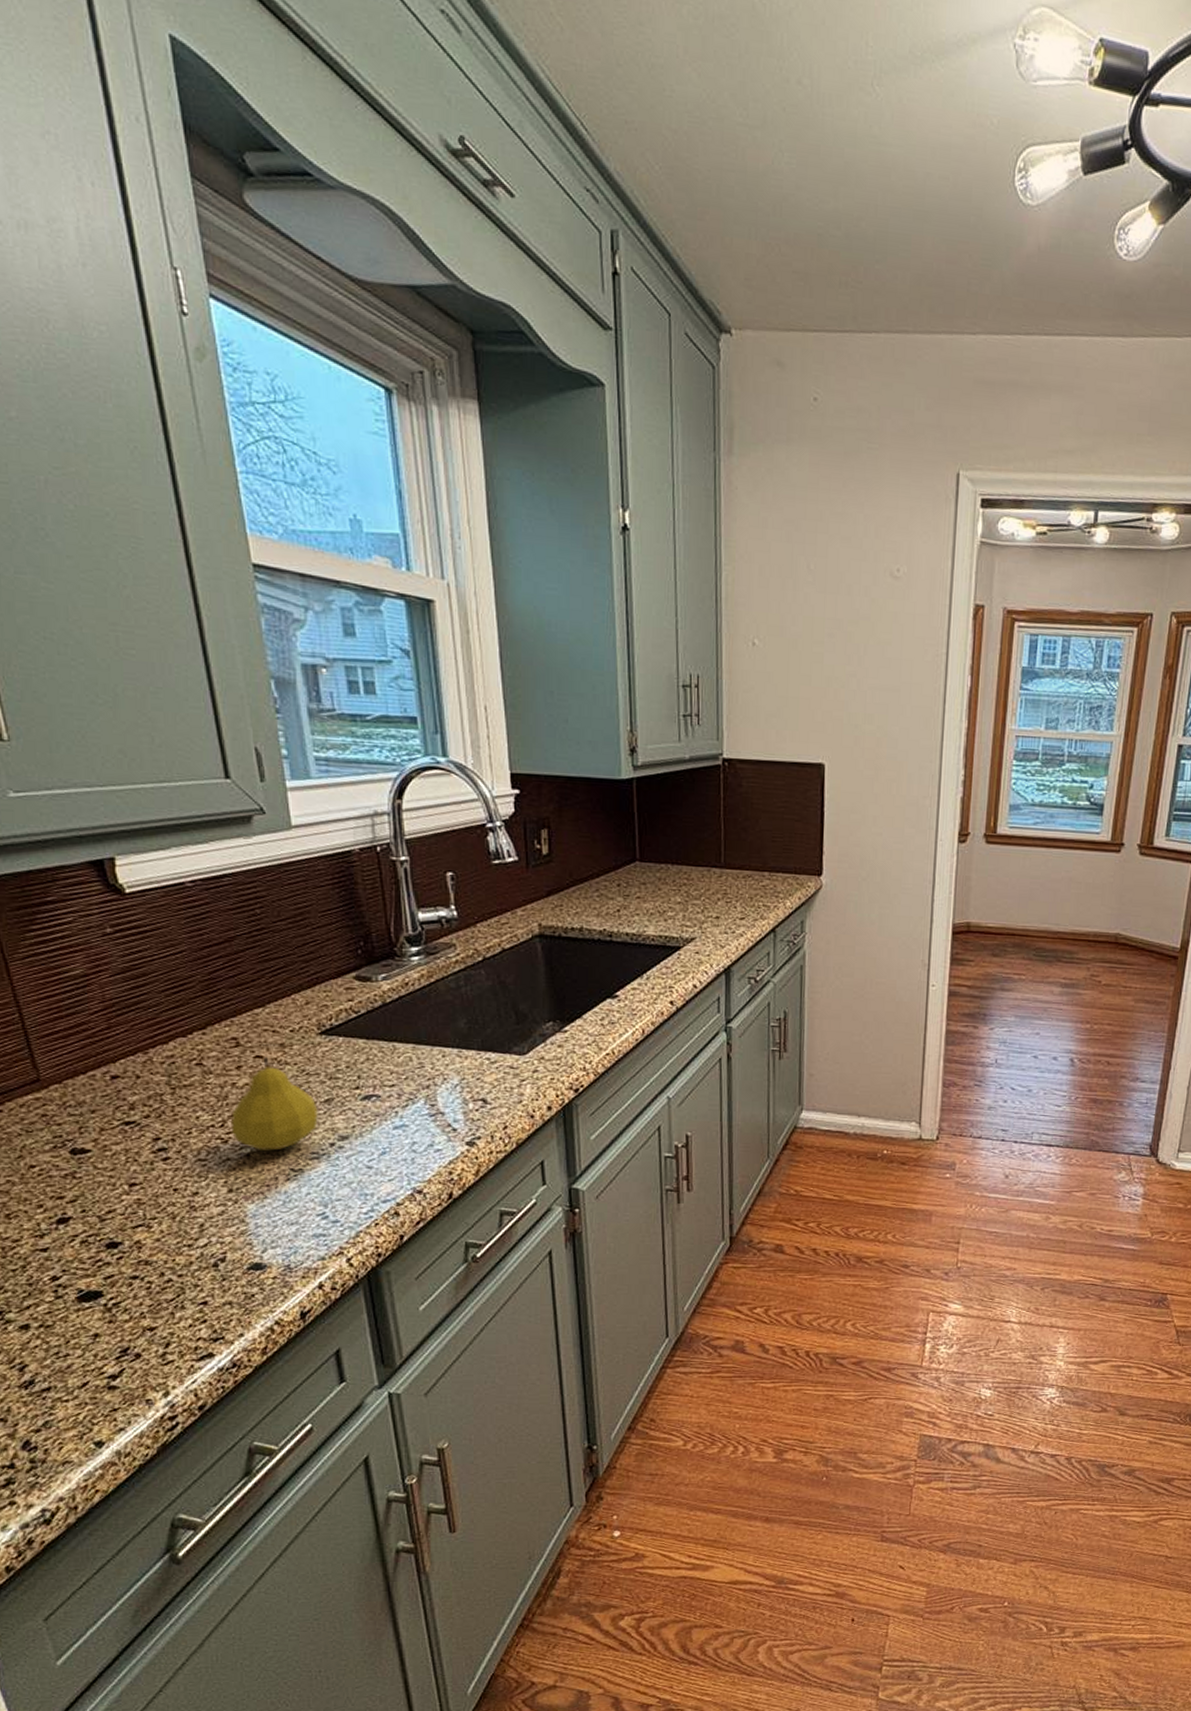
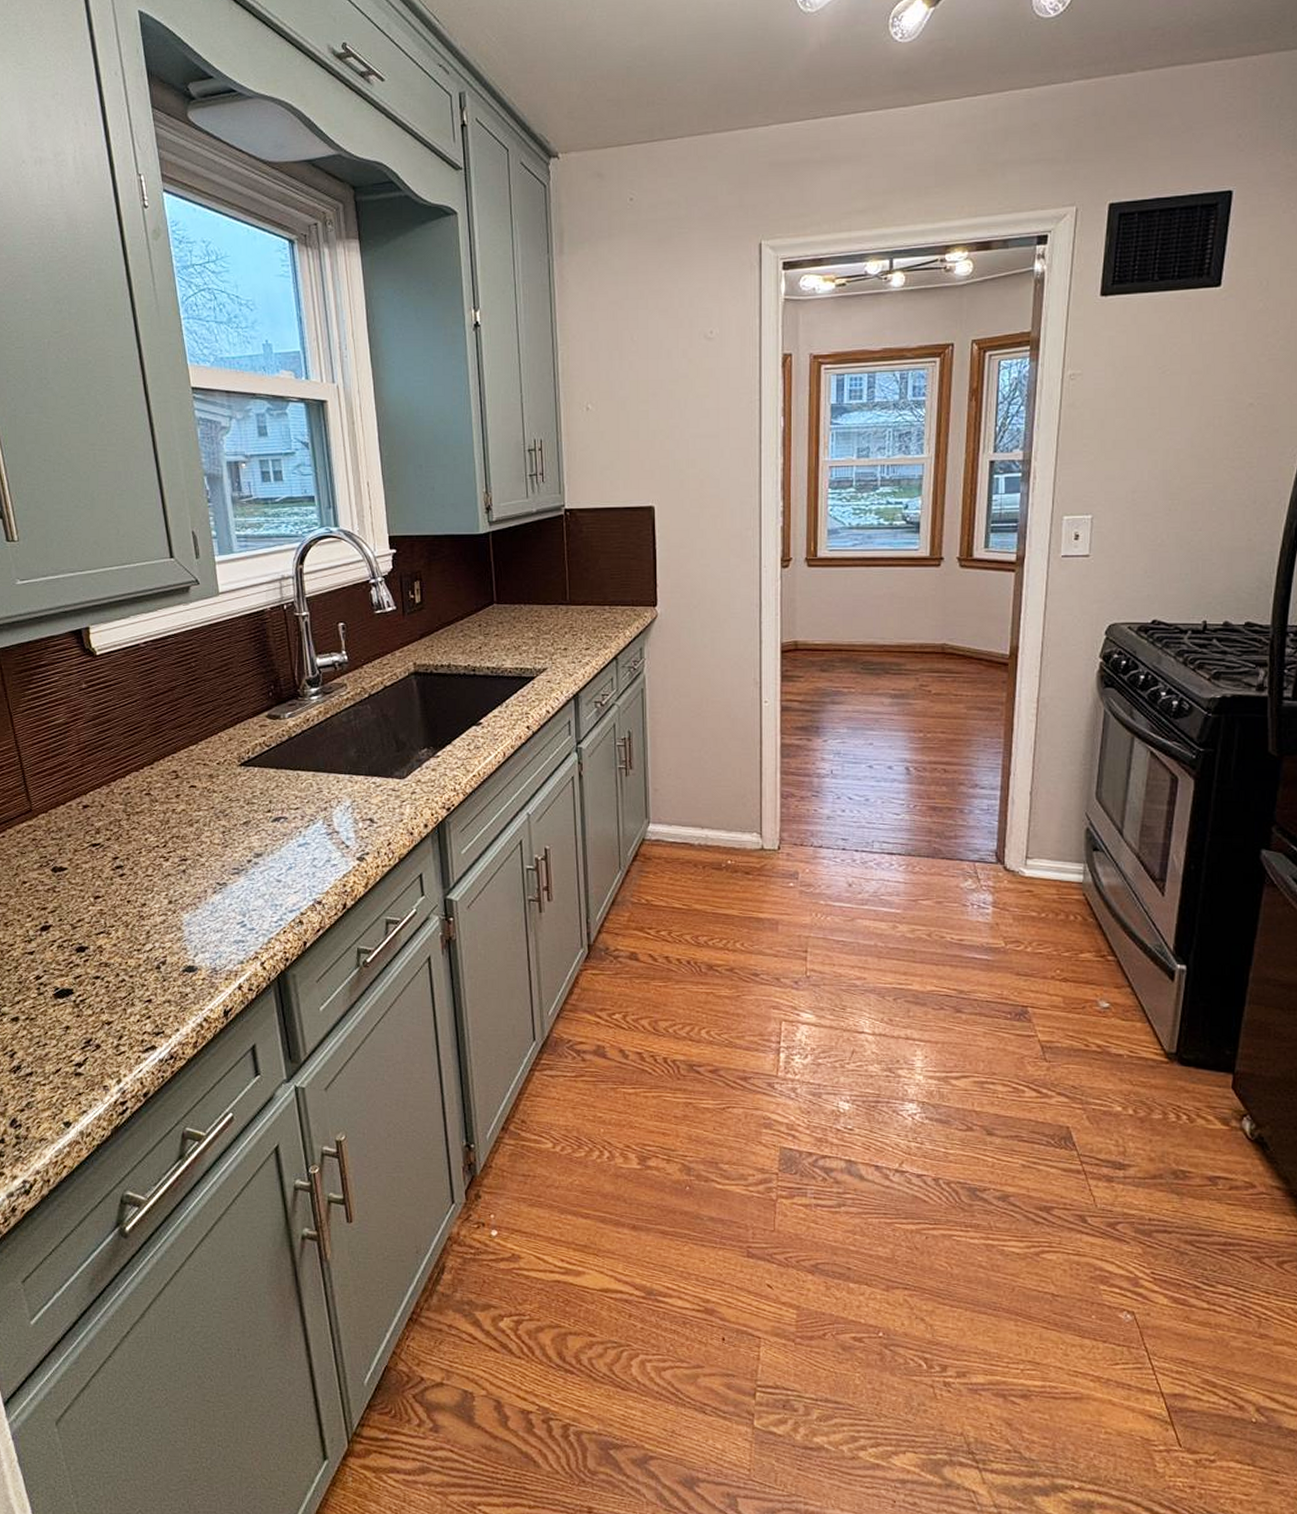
fruit: present [230,1057,318,1151] -> none [171,786,238,867]

